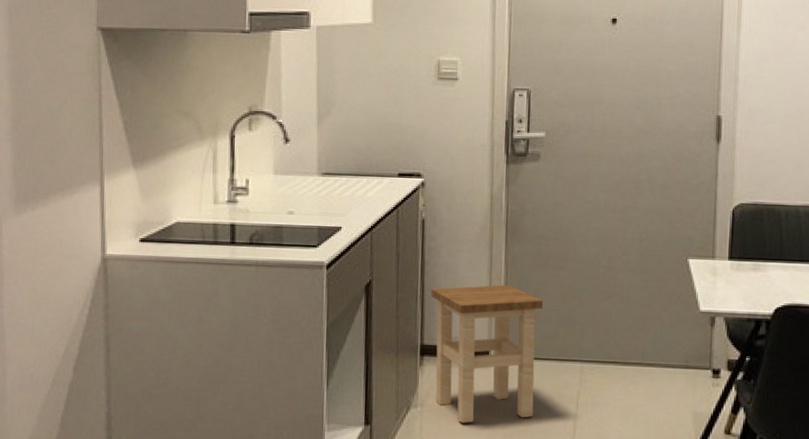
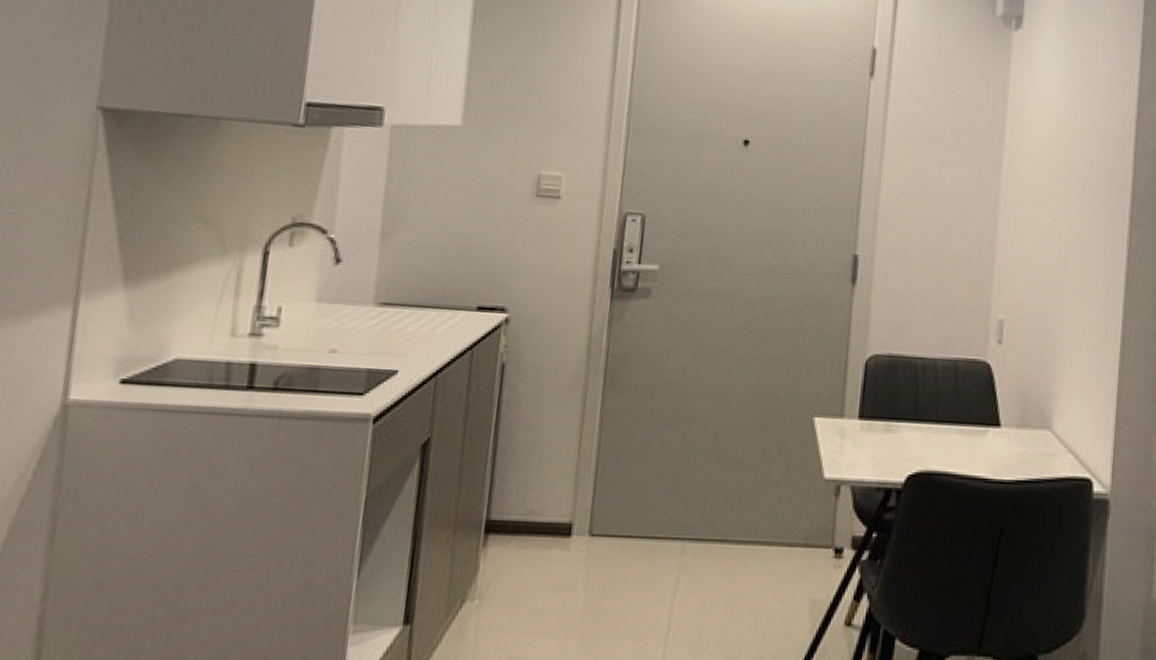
stool: present [431,284,543,423] -> none [499,445,642,619]

